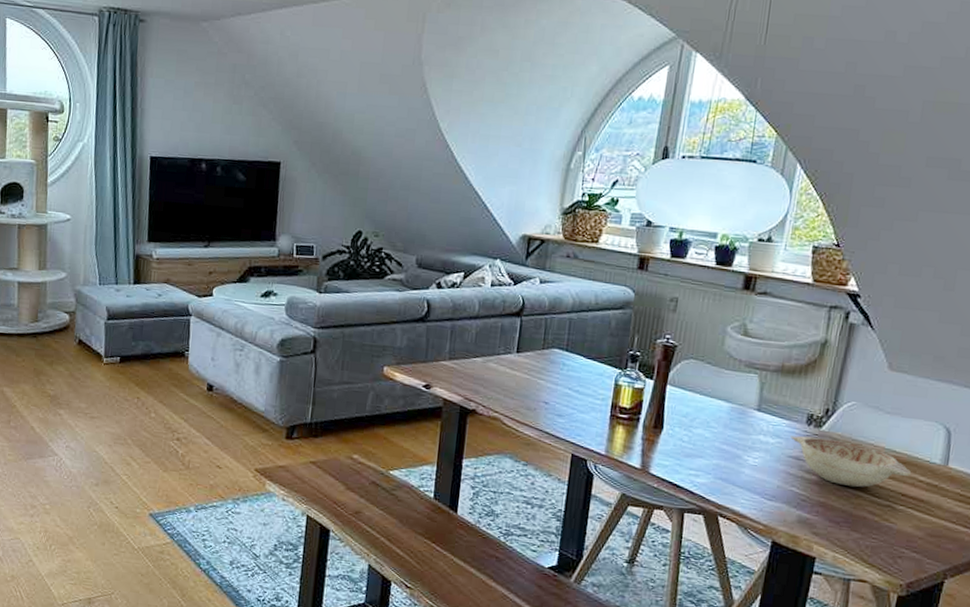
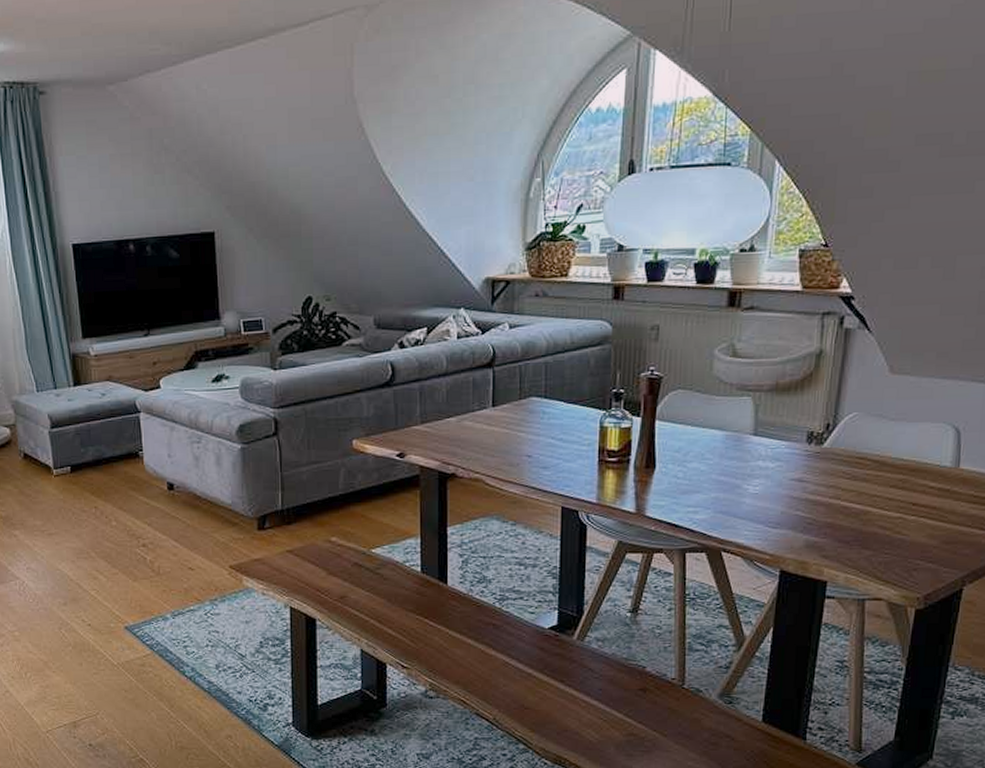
decorative bowl: present [790,435,911,488] -> none [791,455,920,503]

